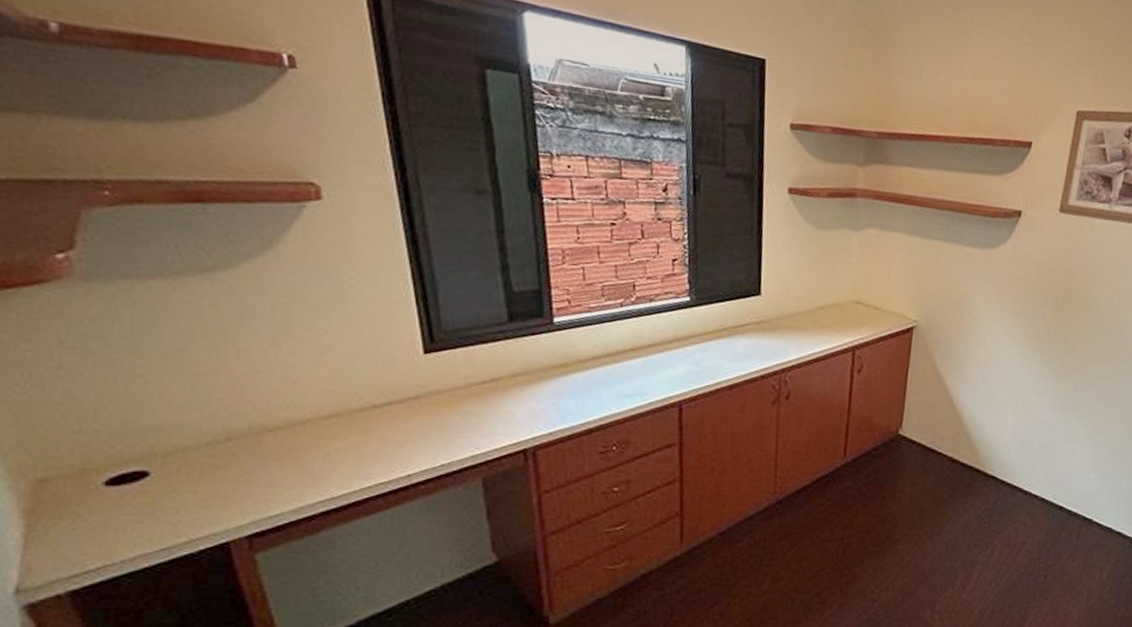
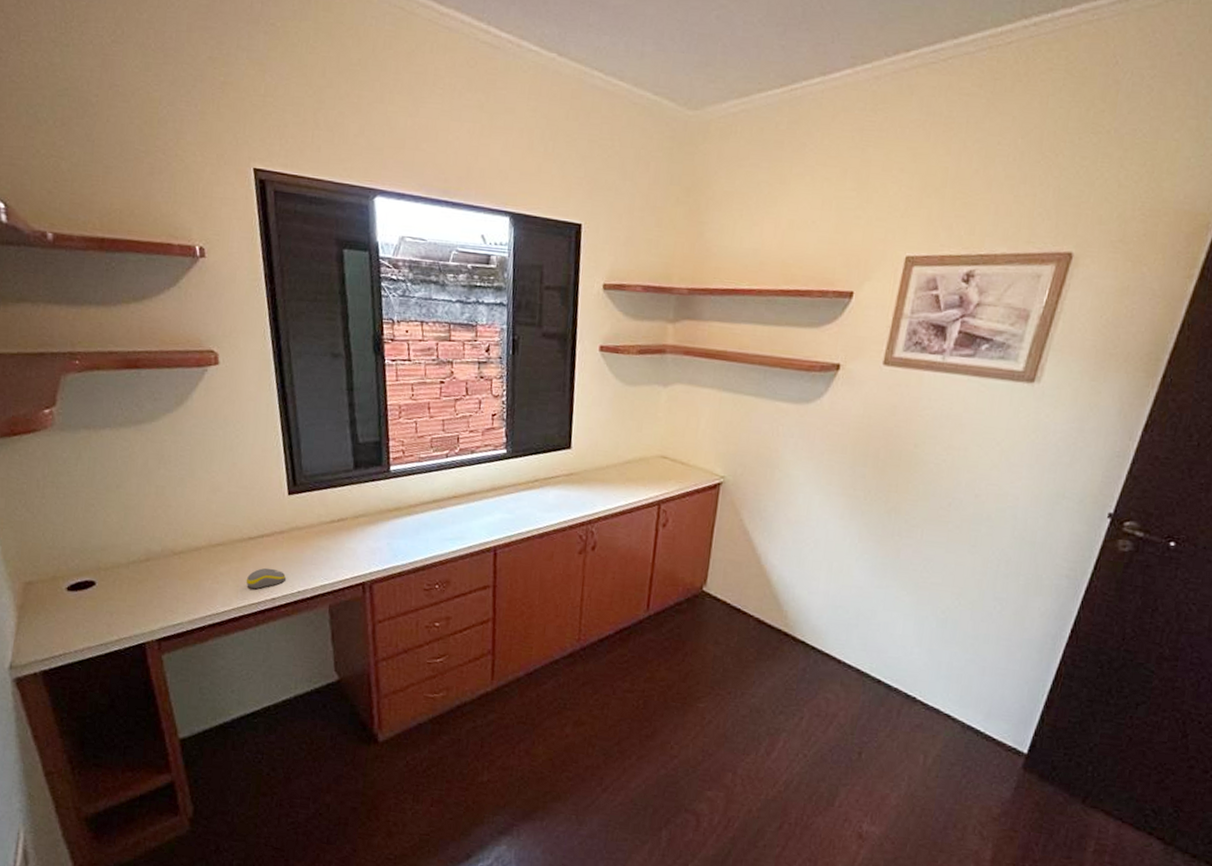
computer mouse: none [370,440,424,465] -> present [246,567,286,589]

